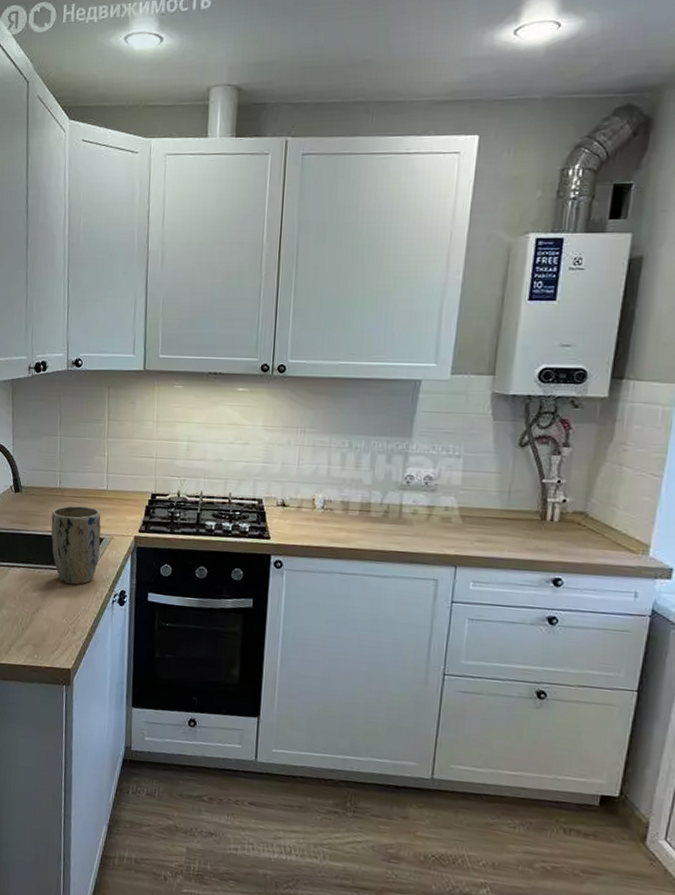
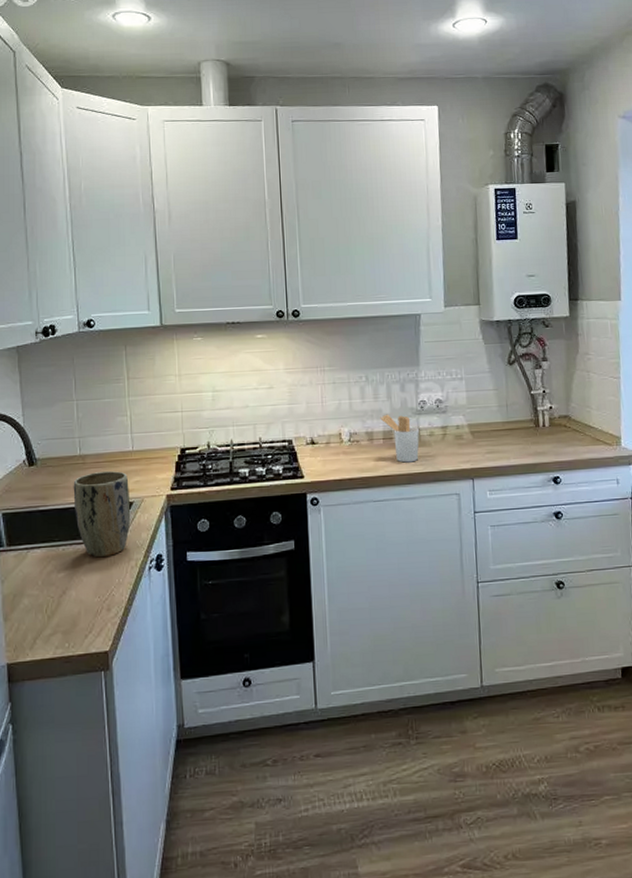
utensil holder: none [359,485,401,540] -> present [380,414,419,463]

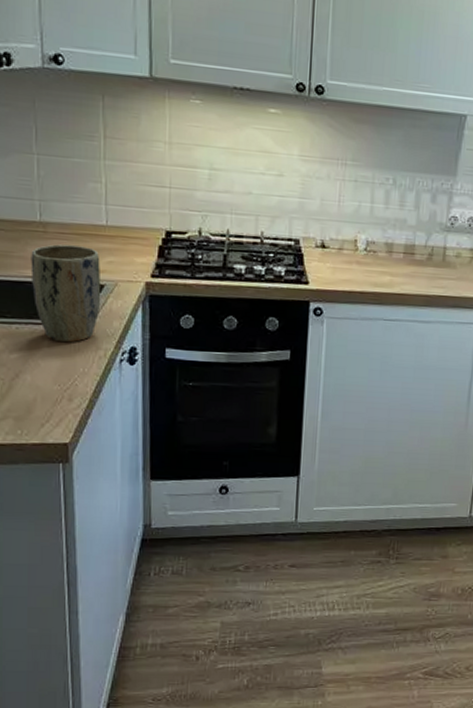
utensil holder: present [380,414,419,463] -> none [403,225,445,283]

